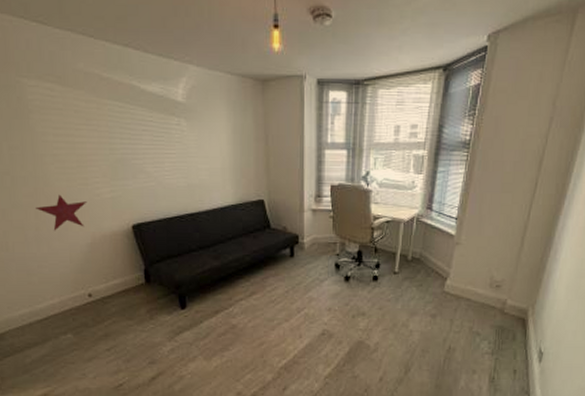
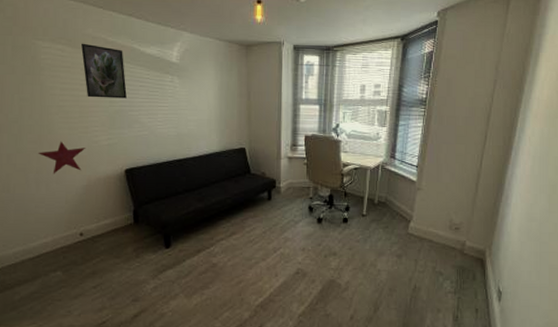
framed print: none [73,80,128,145] -> present [81,43,127,99]

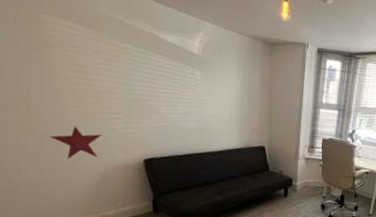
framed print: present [81,43,127,99] -> none [94,22,145,87]

